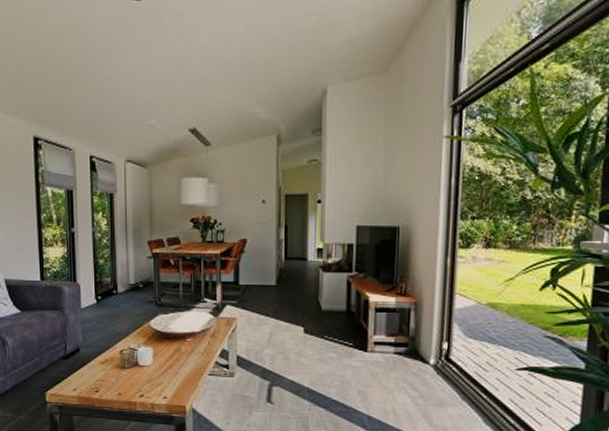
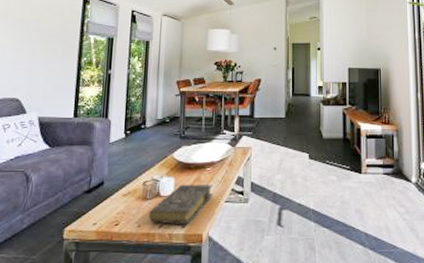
book: none [129,354,195,396] -> present [149,184,213,225]

